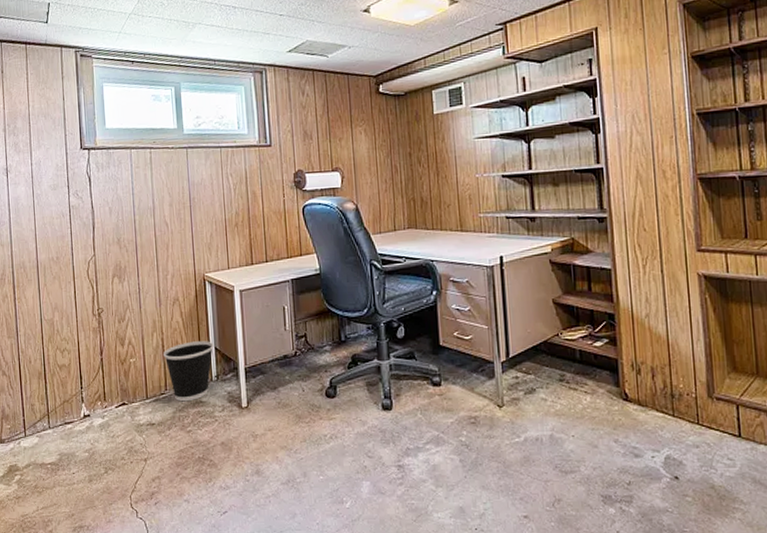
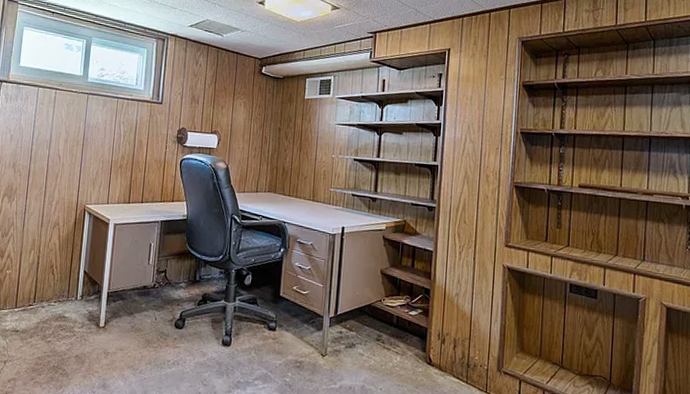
wastebasket: present [163,341,214,402] -> none [37,262,84,315]

